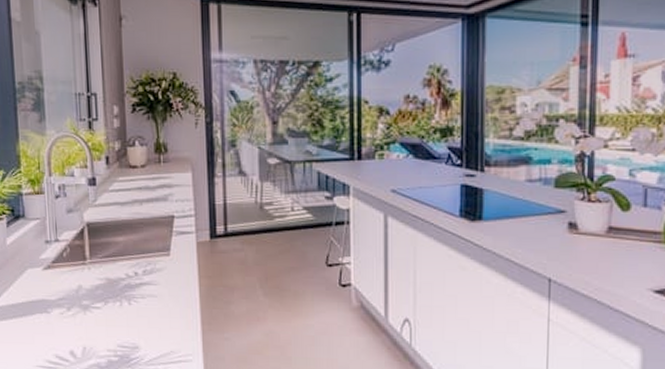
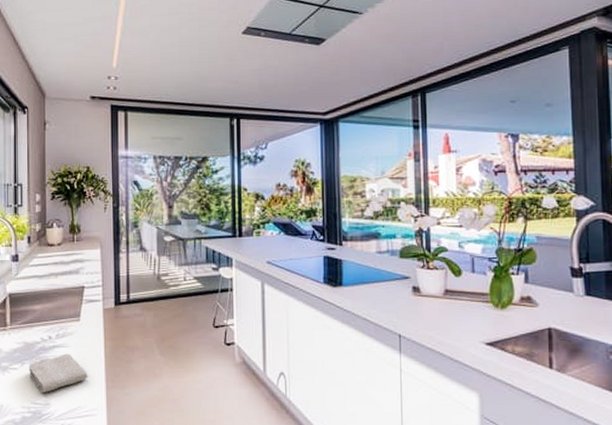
washcloth: none [112,292,181,335] -> present [28,354,88,392]

